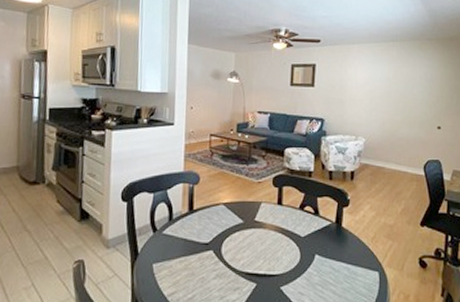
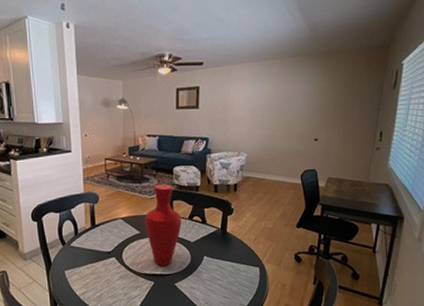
vase: none [250,166,291,264] -> present [145,183,182,266]

